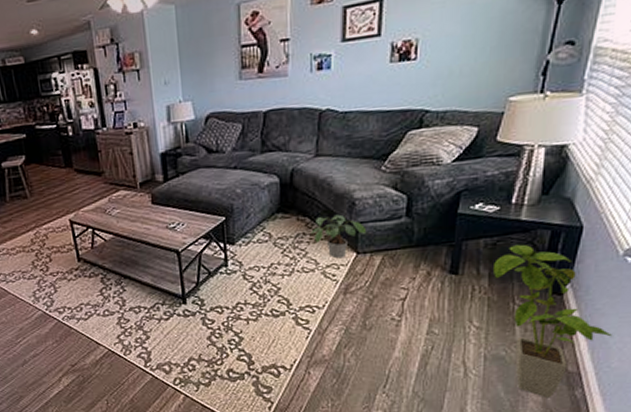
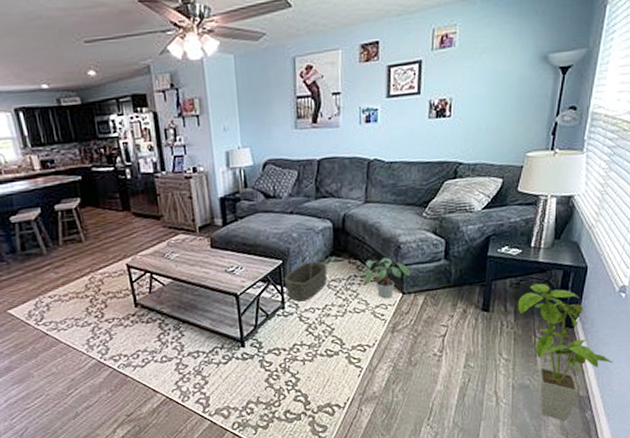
basket: none [228,201,274,260] -> present [285,245,328,302]

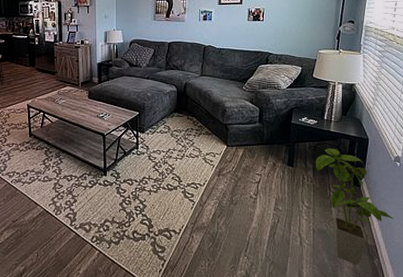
basket: present [285,245,328,302] -> none [140,102,171,145]
potted plant: present [361,257,411,299] -> none [197,117,234,149]

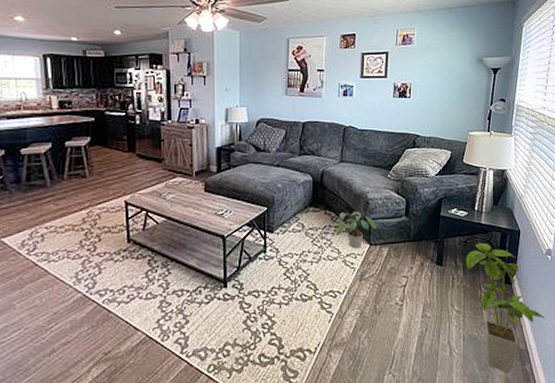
potted plant: none [197,117,234,149] -> present [335,211,377,249]

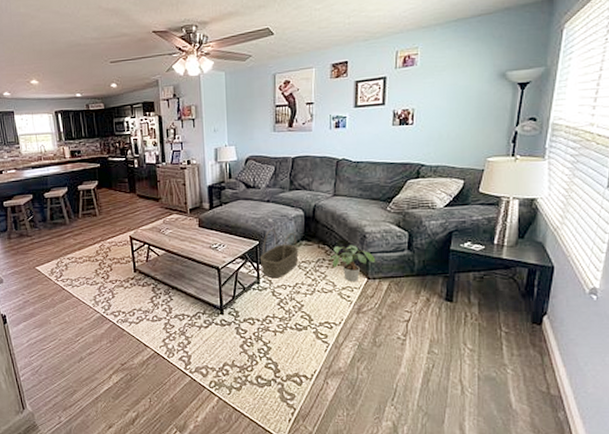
basket: none [268,194,306,247] -> present [260,229,299,279]
house plant: present [466,242,545,374] -> none [482,279,585,419]

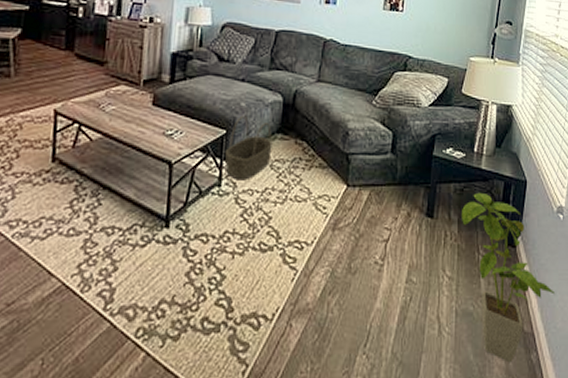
potted plant: present [329,245,376,282] -> none [307,142,357,190]
house plant: none [482,279,585,419] -> present [462,192,555,363]

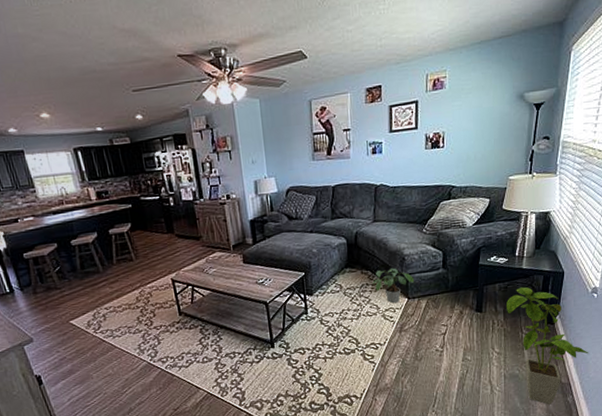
basket: present [225,115,273,181] -> none [307,259,344,308]
potted plant: none [307,142,357,190] -> present [372,268,415,304]

